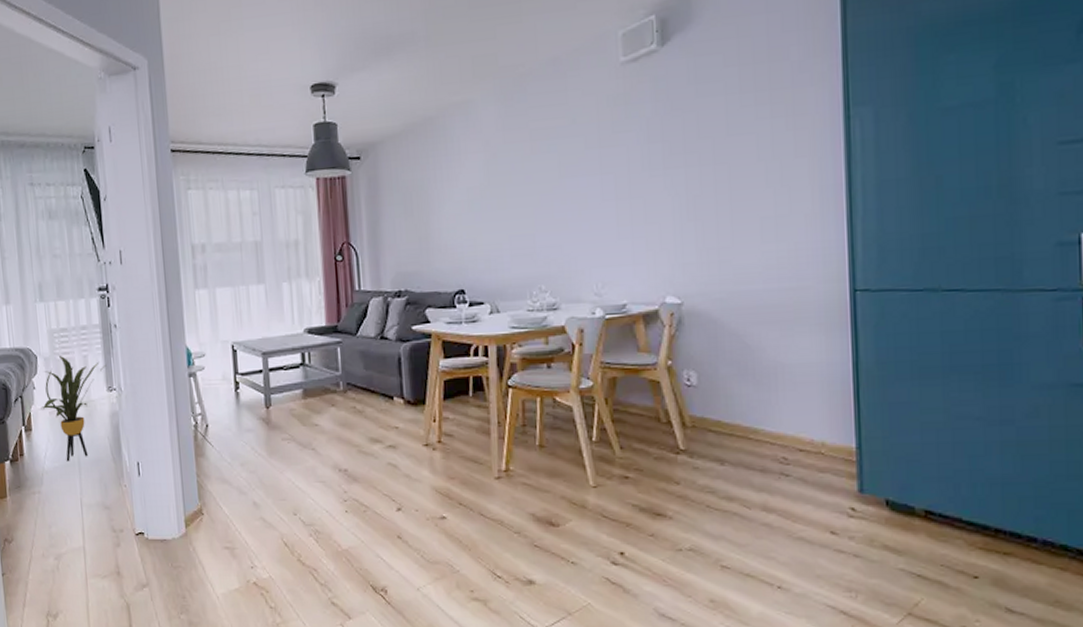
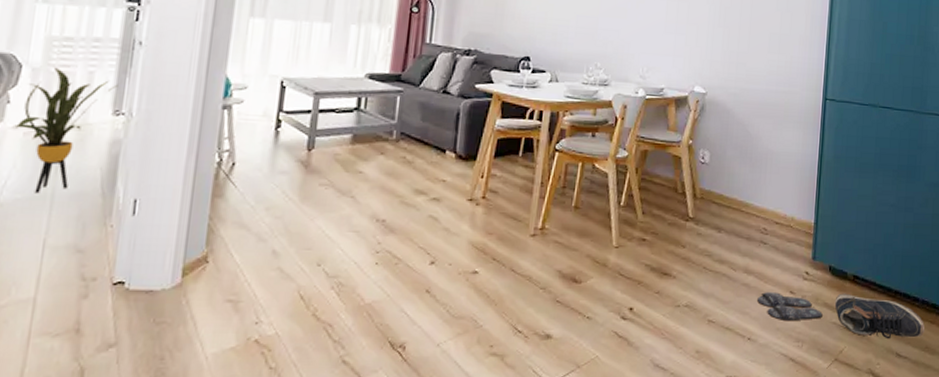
slippers: none [785,533,883,568] -> present [757,292,823,322]
shoe: none [899,533,1052,591] -> present [834,293,925,339]

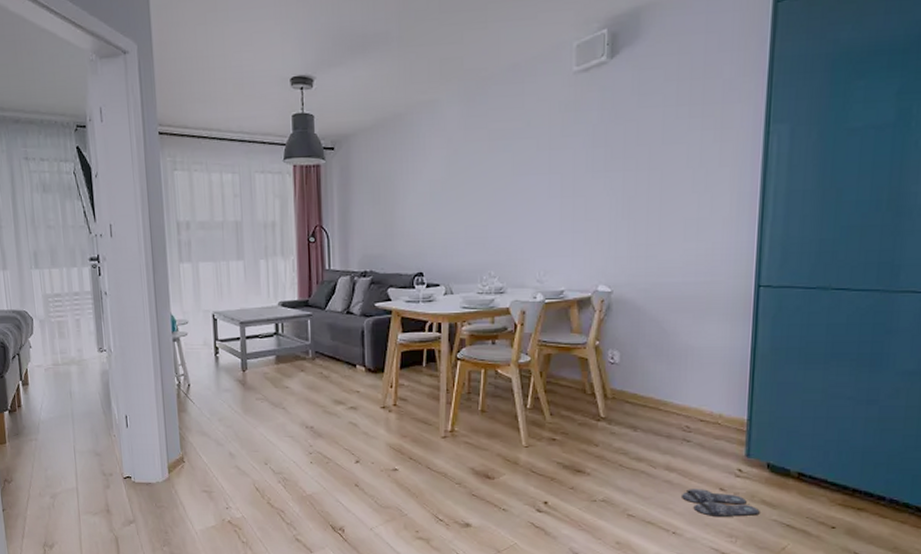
house plant: present [12,67,119,194] -> none [37,318,98,413]
shoe: present [834,293,925,339] -> none [774,490,894,538]

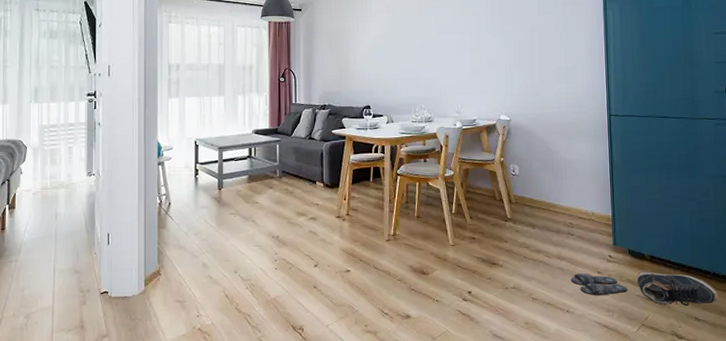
shoe: none [774,490,894,538] -> present [636,270,719,307]

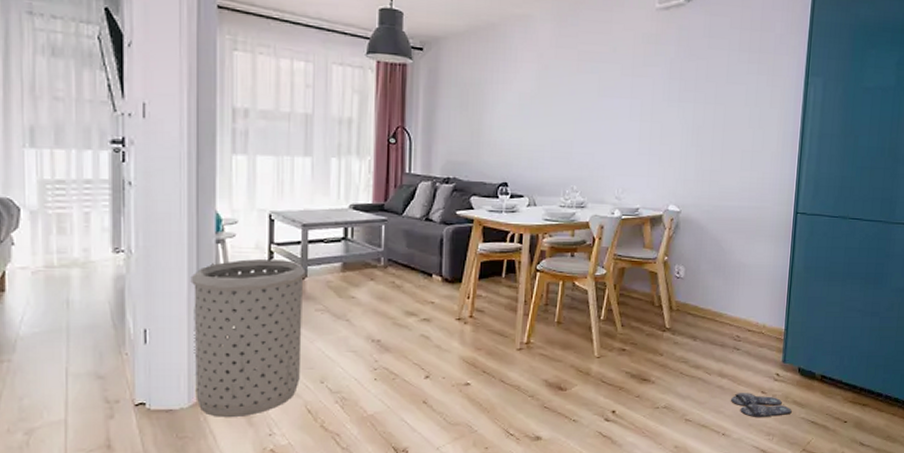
laundry basket: none [141,175,222,302] -> present [192,259,306,417]
shoe: present [636,270,719,307] -> none [803,391,888,431]

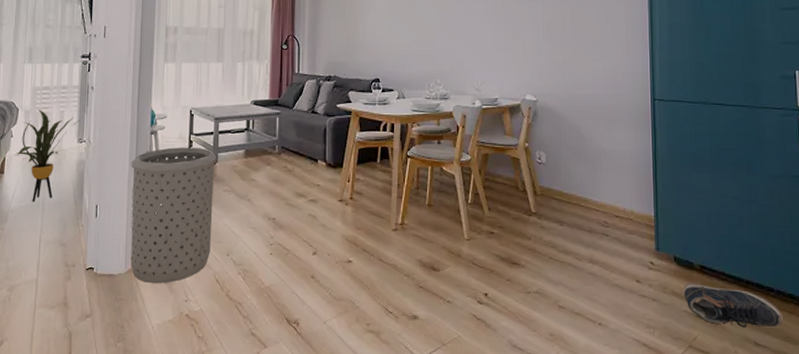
house plant: none [20,209,114,327] -> present [15,109,80,202]
slippers: present [731,393,792,418] -> none [605,281,672,309]
shoe: none [803,391,888,431] -> present [683,282,784,328]

